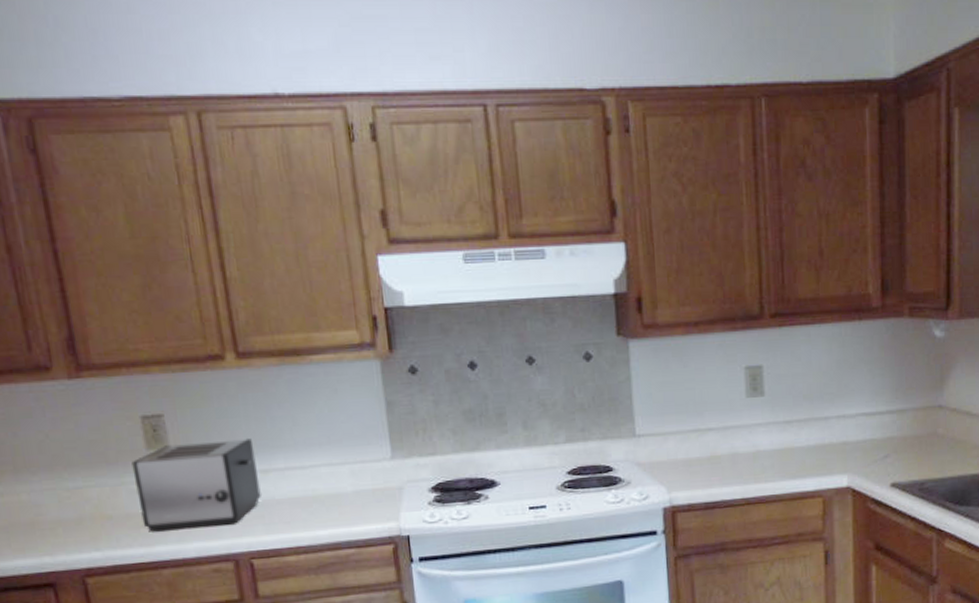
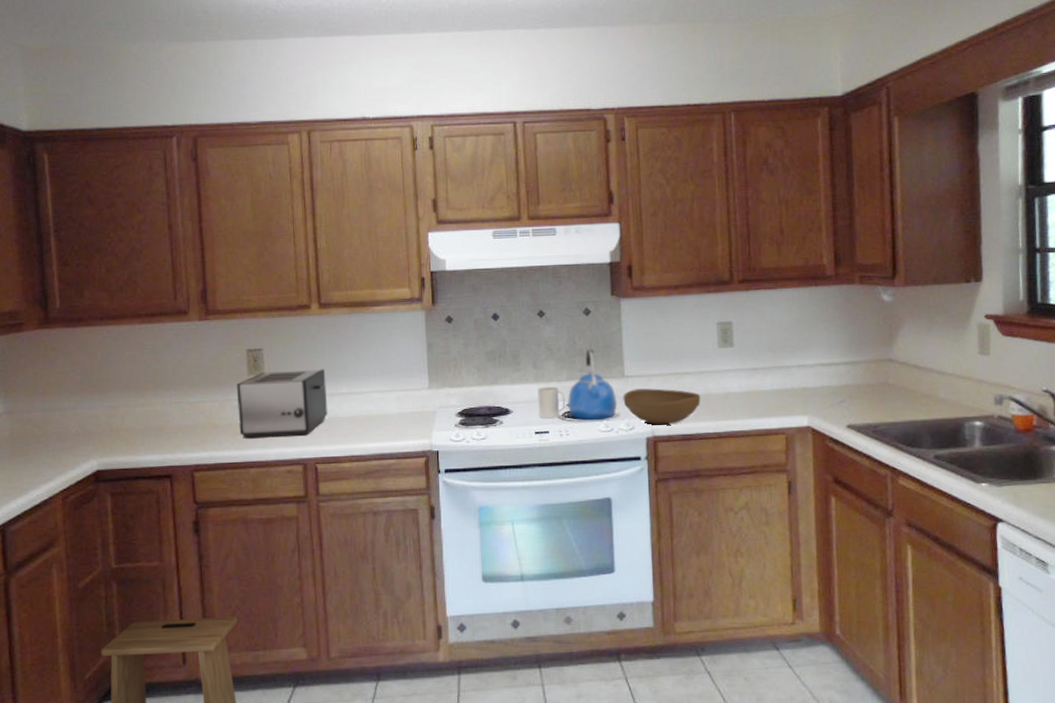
mug: none [530,450,565,490] -> present [538,386,566,419]
kettle: none [567,403,628,491] -> present [568,349,618,421]
bowl: none [634,449,727,492] -> present [623,388,701,425]

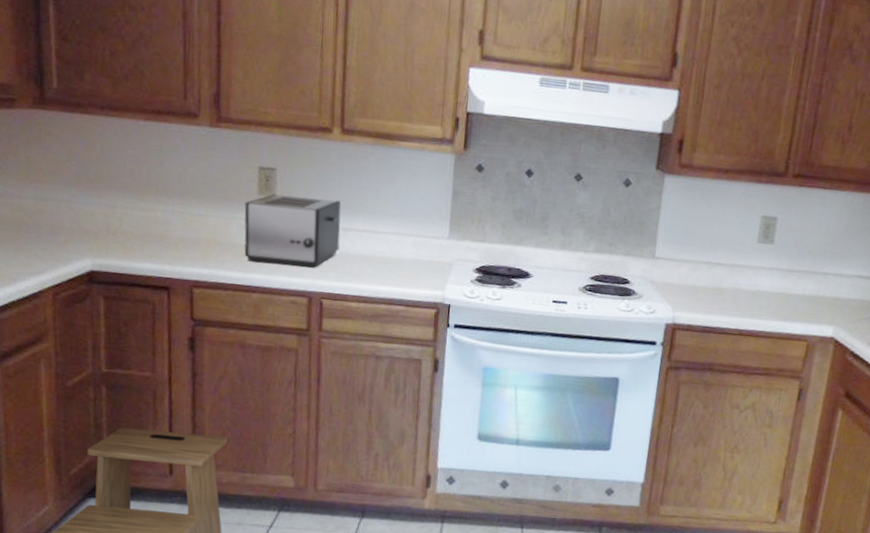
mug: present [538,386,566,419] -> none [559,255,590,289]
kettle: present [568,349,618,421] -> none [590,223,643,298]
bowl: present [623,388,701,425] -> none [648,272,730,314]

